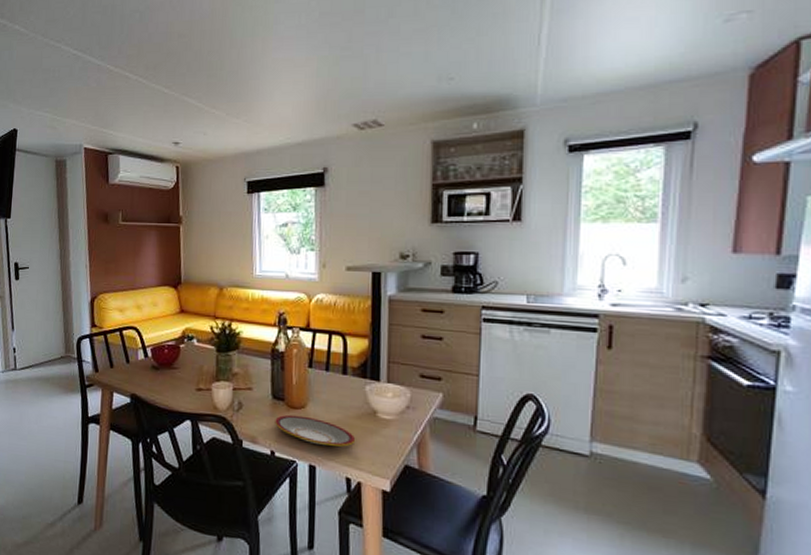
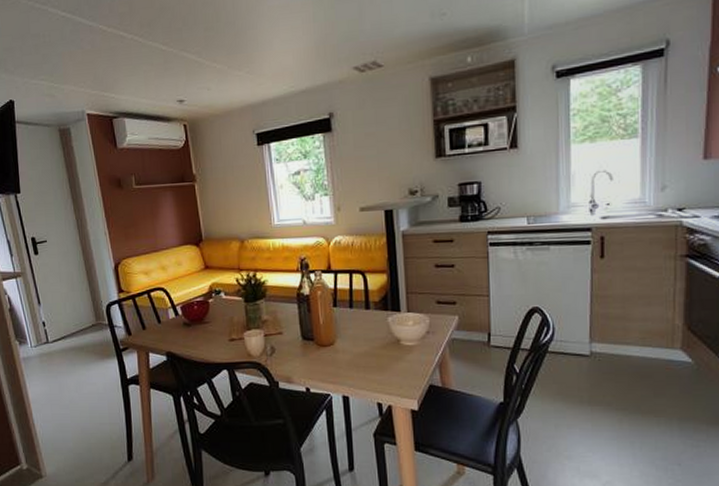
plate: present [275,414,356,447] -> none [307,352,383,377]

